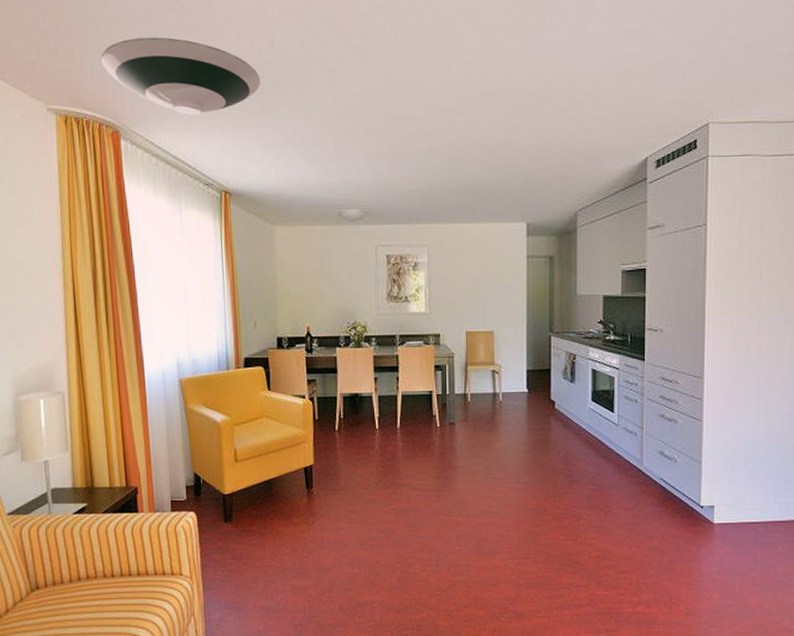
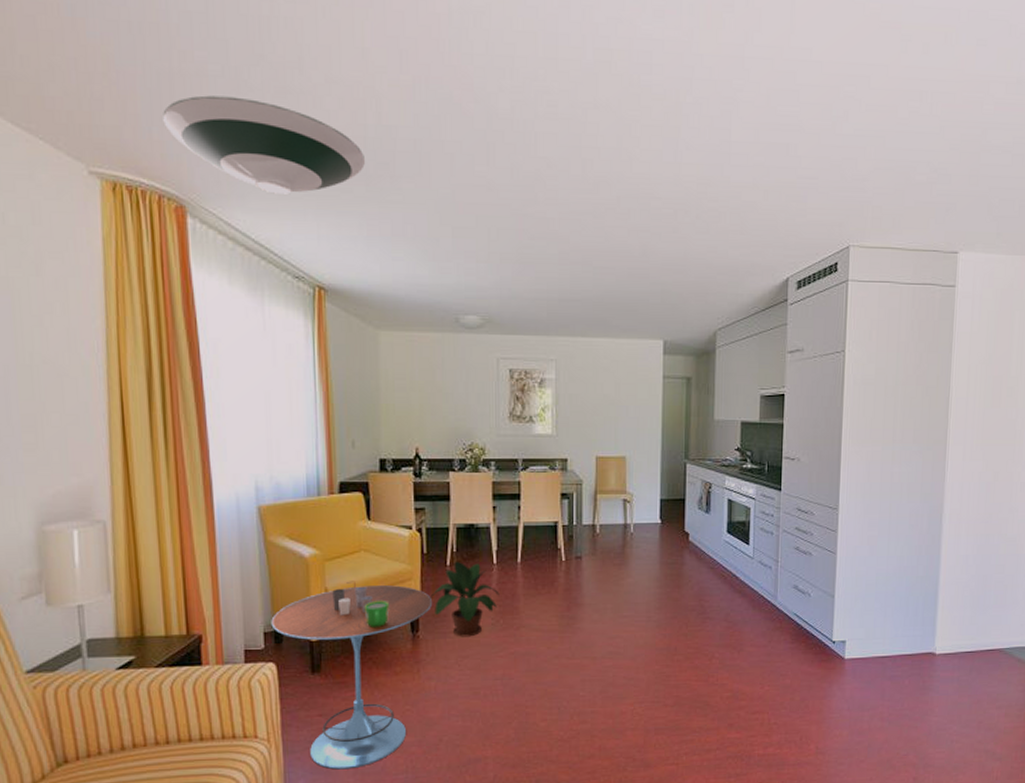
side table: none [191,443,324,606] -> present [271,581,433,770]
mug: none [267,461,288,483] -> present [365,601,390,627]
potted plant: none [322,426,382,494] -> present [430,561,500,637]

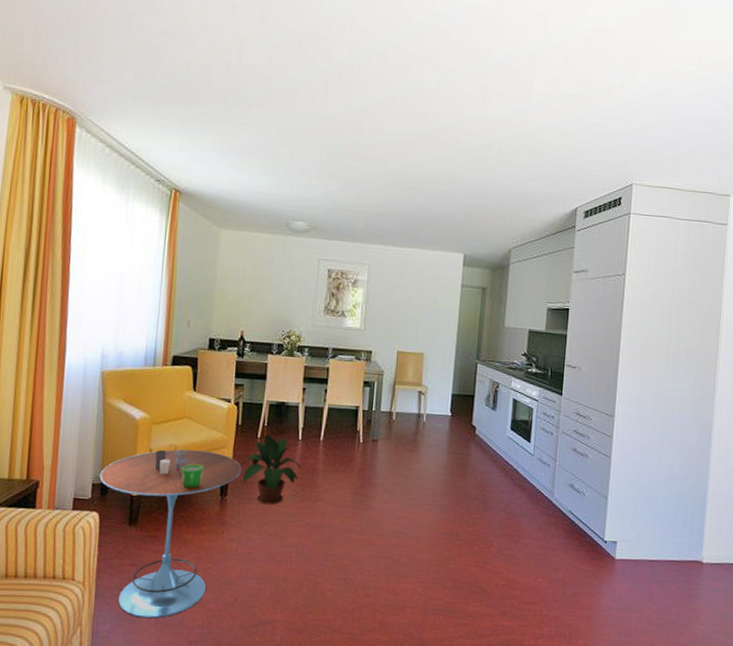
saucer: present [163,95,365,194] -> none [68,33,225,114]

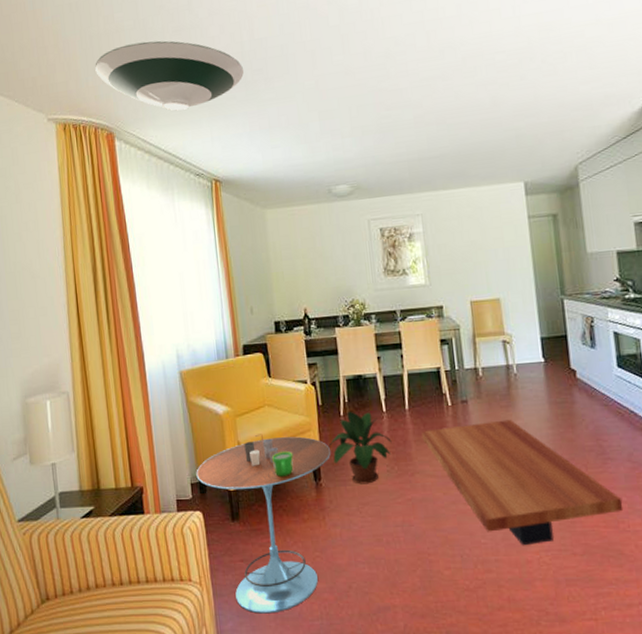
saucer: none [68,33,225,114] -> present [95,40,244,111]
coffee table: none [330,462,493,576] -> present [421,419,623,546]

